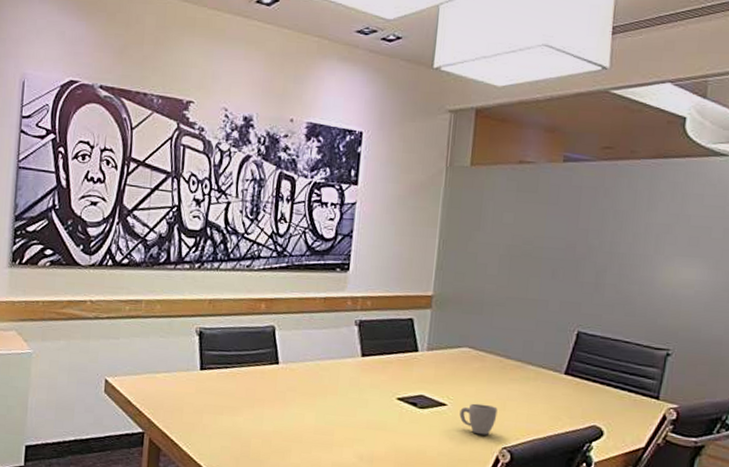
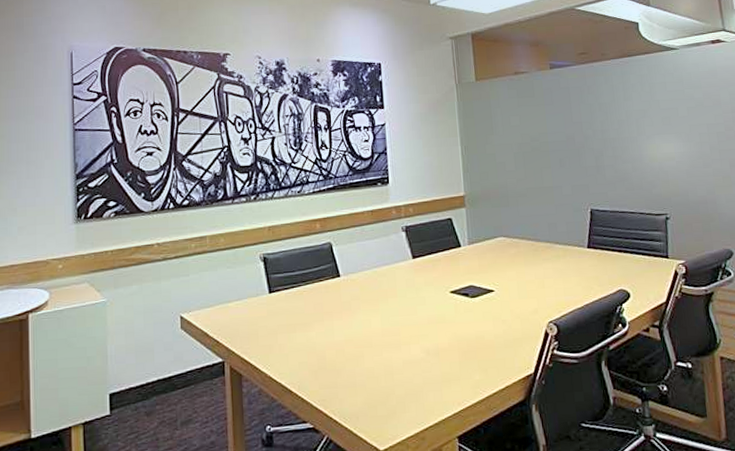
mug: present [459,403,498,436] -> none [506,285,539,313]

